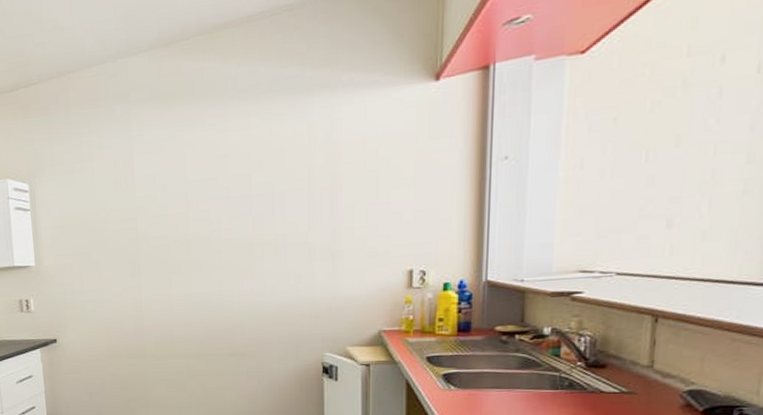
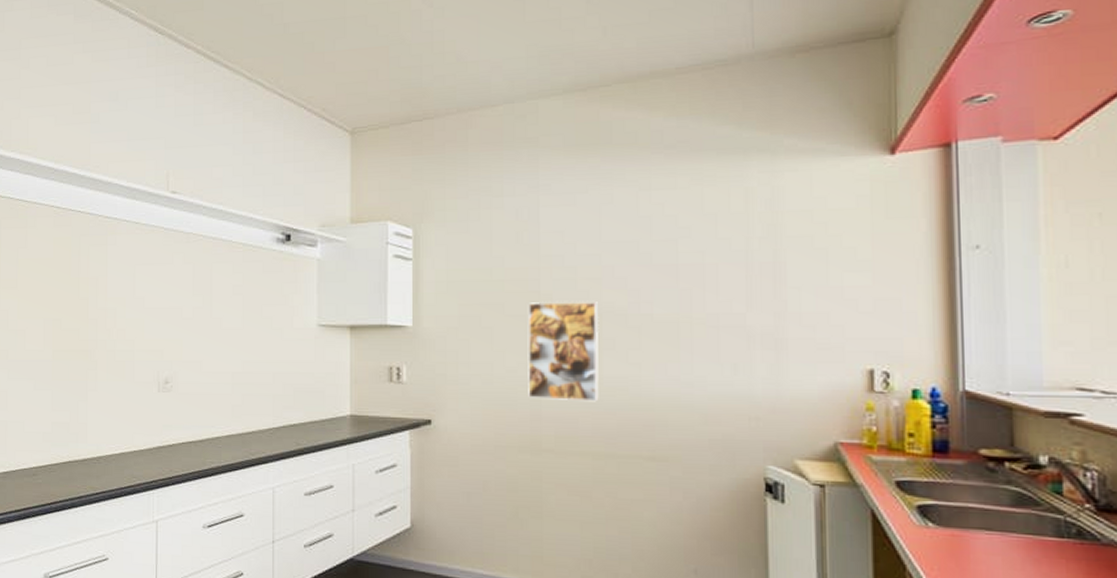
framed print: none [128,233,189,316] -> present [527,302,599,402]

